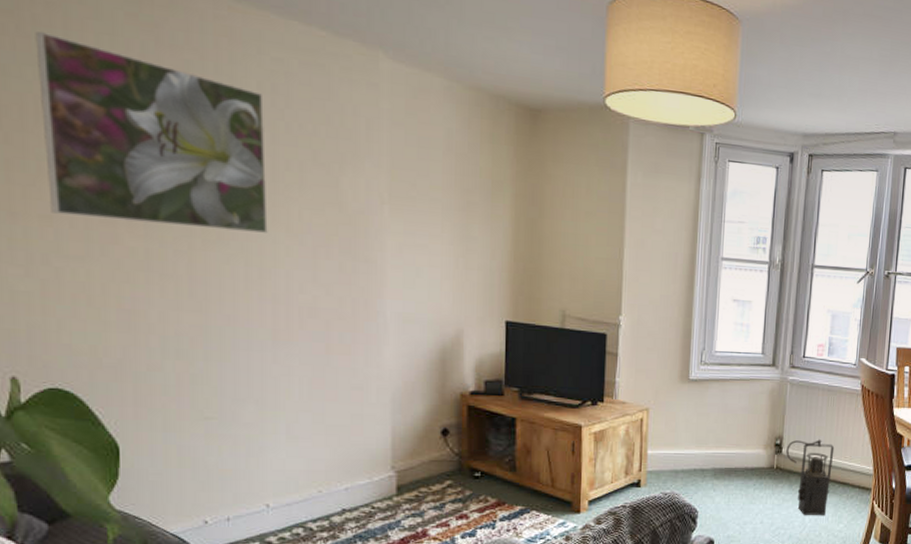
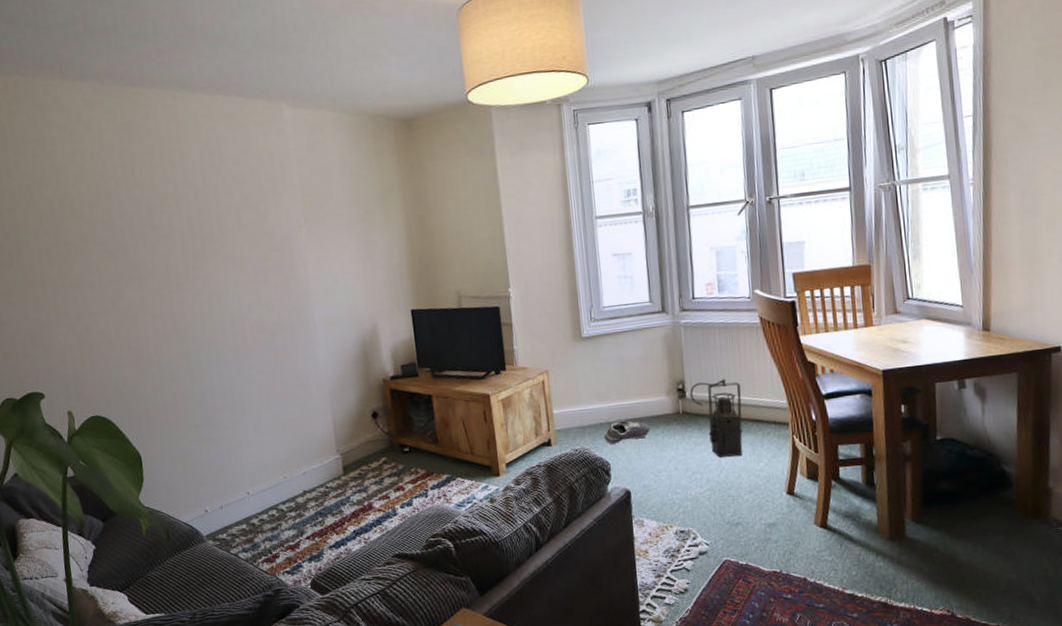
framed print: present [35,31,268,233] -> none [54,149,221,283]
shoe: none [696,469,743,492] -> present [604,420,650,444]

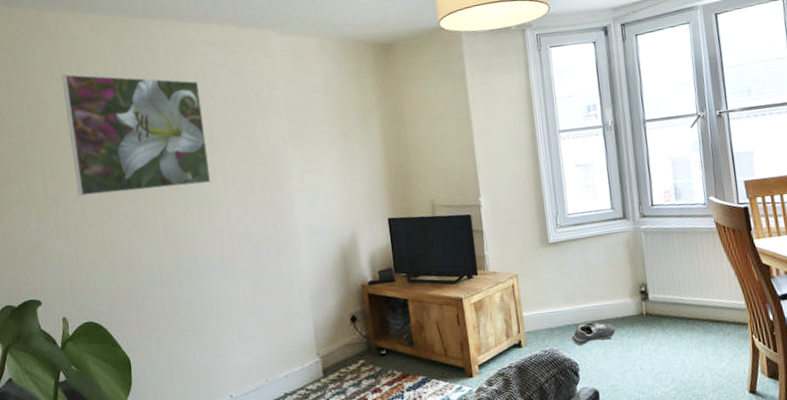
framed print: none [54,149,221,283] -> present [61,74,211,196]
lantern: present [690,378,743,457] -> none [652,280,706,357]

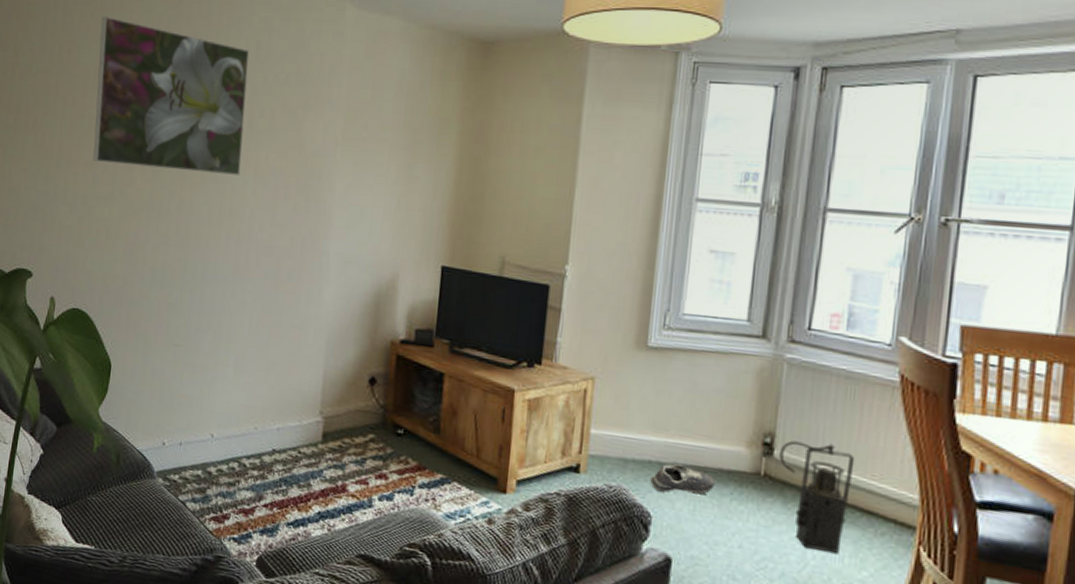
lantern: none [652,280,706,357] -> present [779,440,855,553]

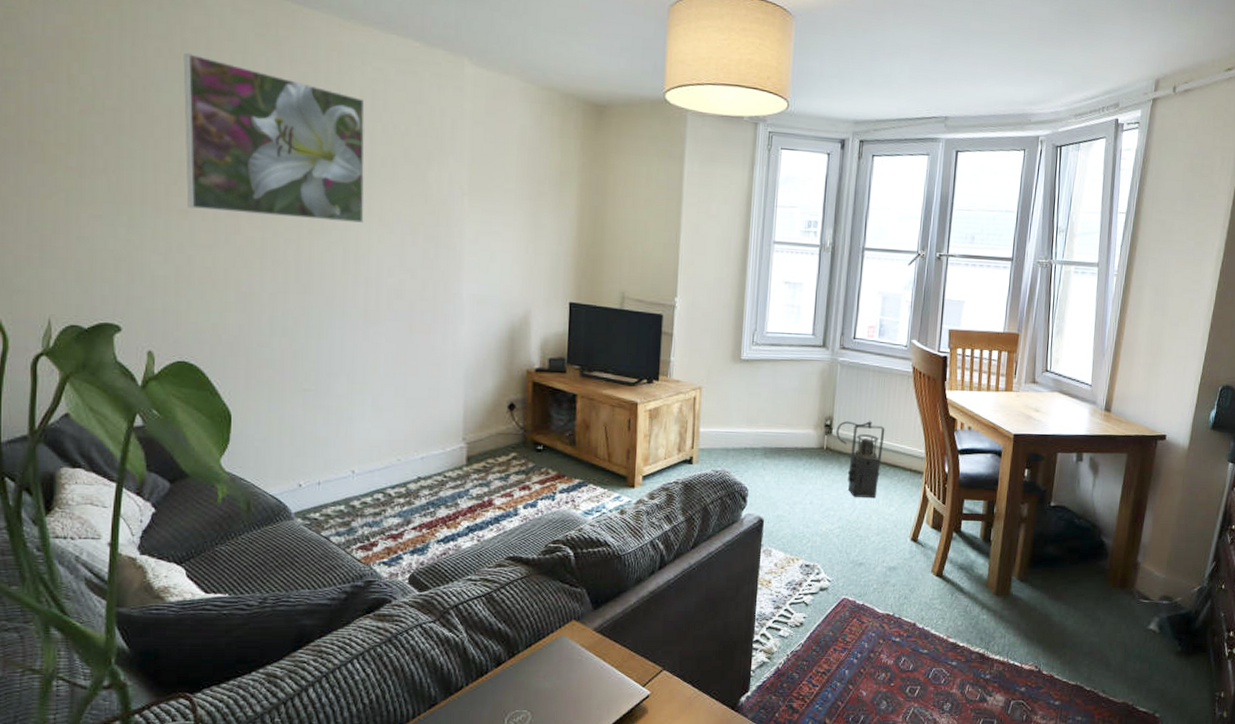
shoe: present [650,464,715,495] -> none [746,448,793,470]

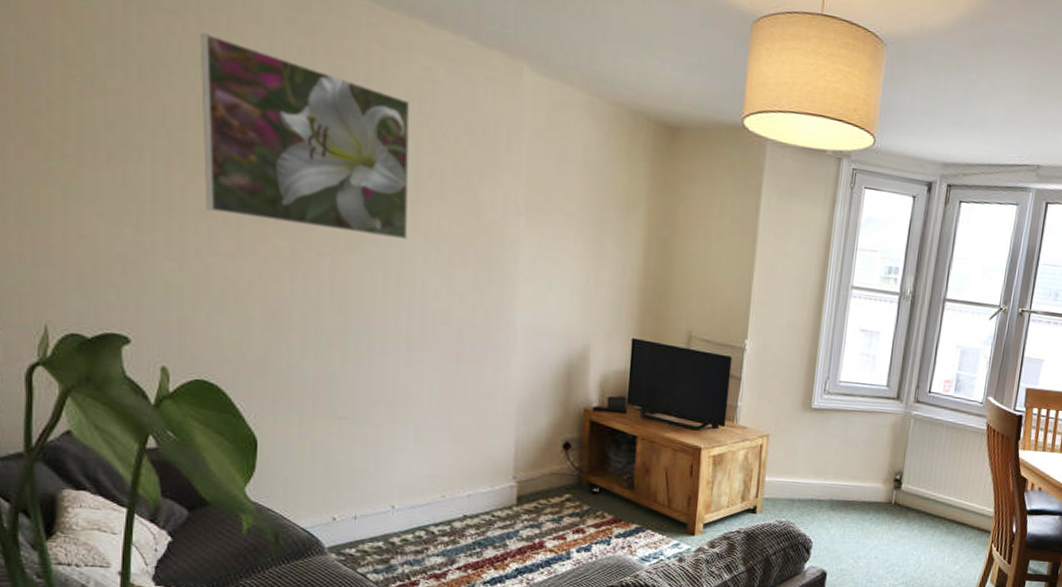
lantern: present [836,420,885,498] -> none [905,476,955,555]

